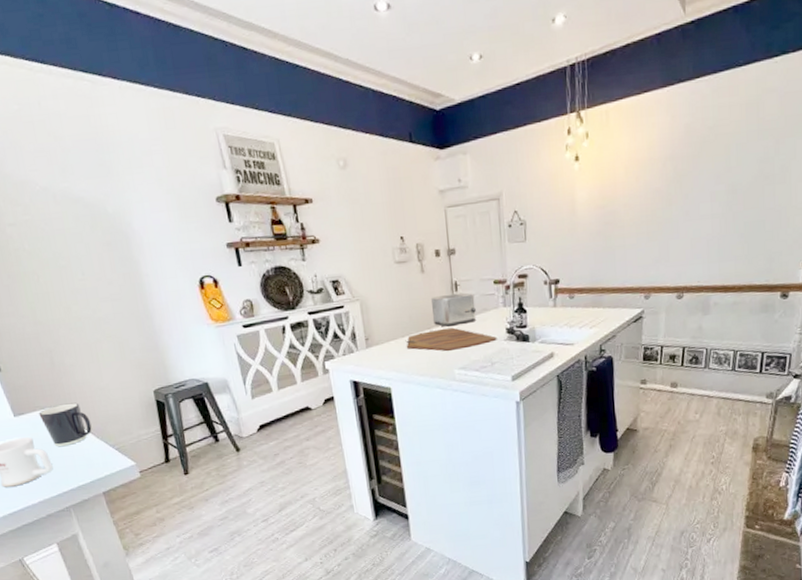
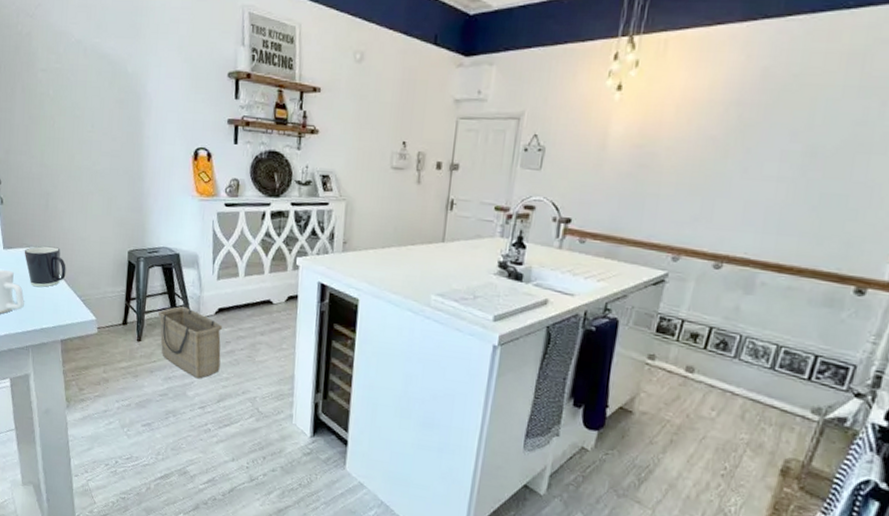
basket: none [199,431,274,495] -> present [157,306,222,379]
cutting board: present [407,327,497,351] -> none [385,247,486,274]
toaster: present [430,292,476,327] -> none [418,211,470,248]

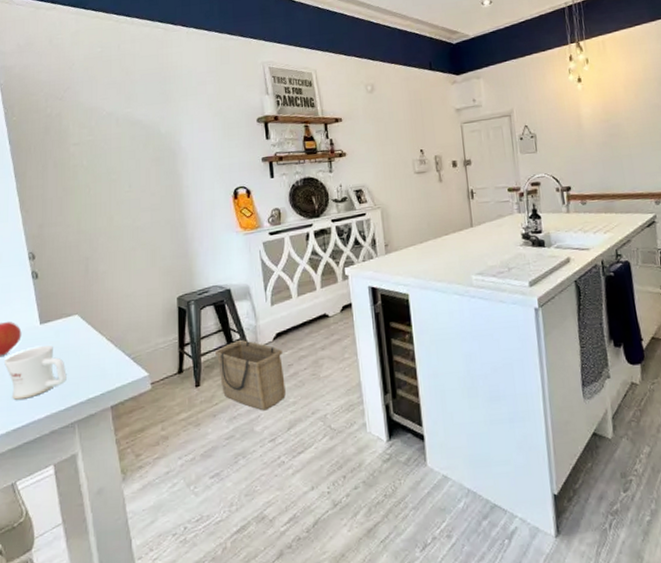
mug: present [24,246,66,287] -> none [64,309,112,356]

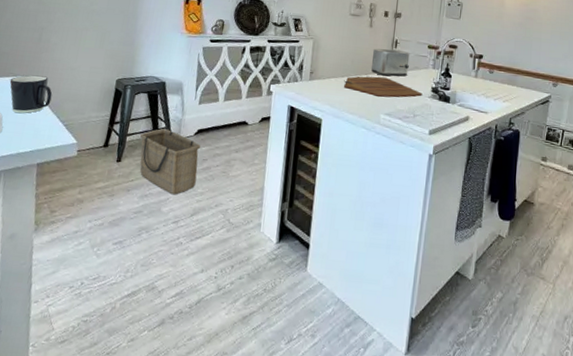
mug: none [64,309,112,356] -> present [9,75,53,114]
cutting board: none [425,233,513,257] -> present [344,76,423,97]
toaster: none [448,200,492,233] -> present [371,48,410,77]

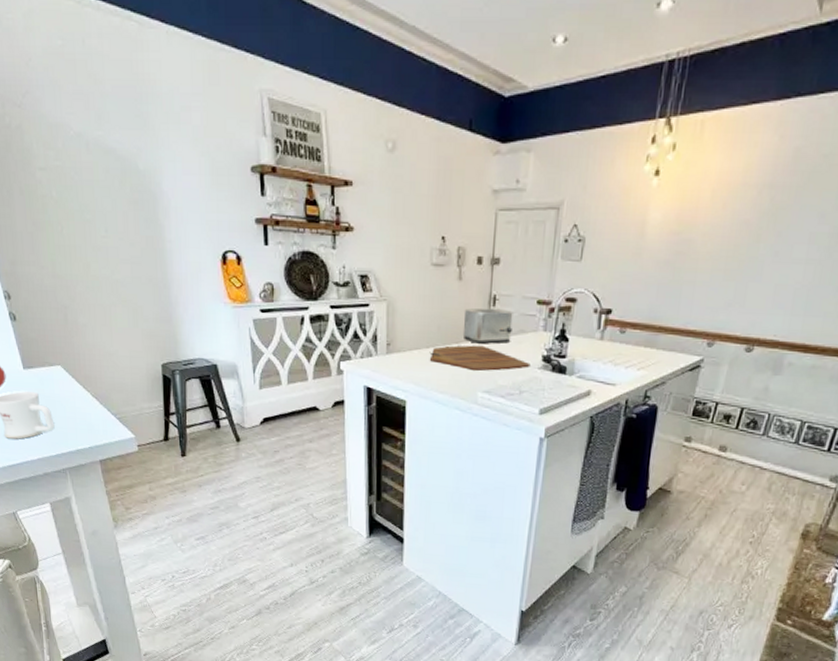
mug: present [9,75,53,114] -> none [47,363,97,408]
basket: present [139,128,200,195] -> none [200,418,270,490]

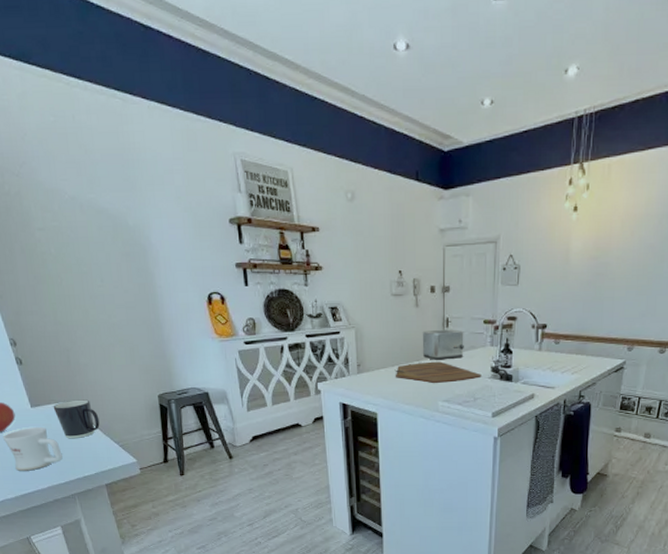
mug: none [47,363,97,408] -> present [53,399,100,439]

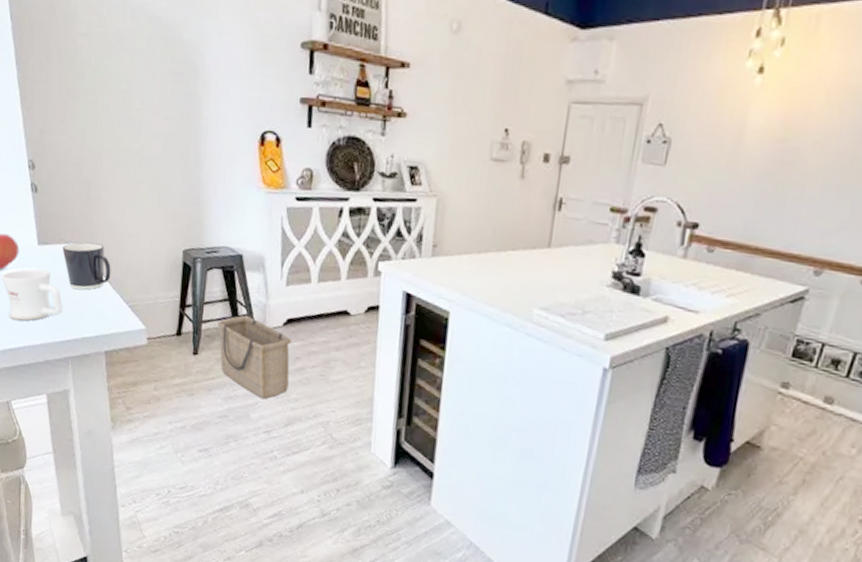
basket: none [195,438,261,501] -> present [217,315,291,399]
cutting board: present [396,361,482,383] -> none [481,252,598,285]
toaster: present [422,329,464,360] -> none [520,211,581,255]

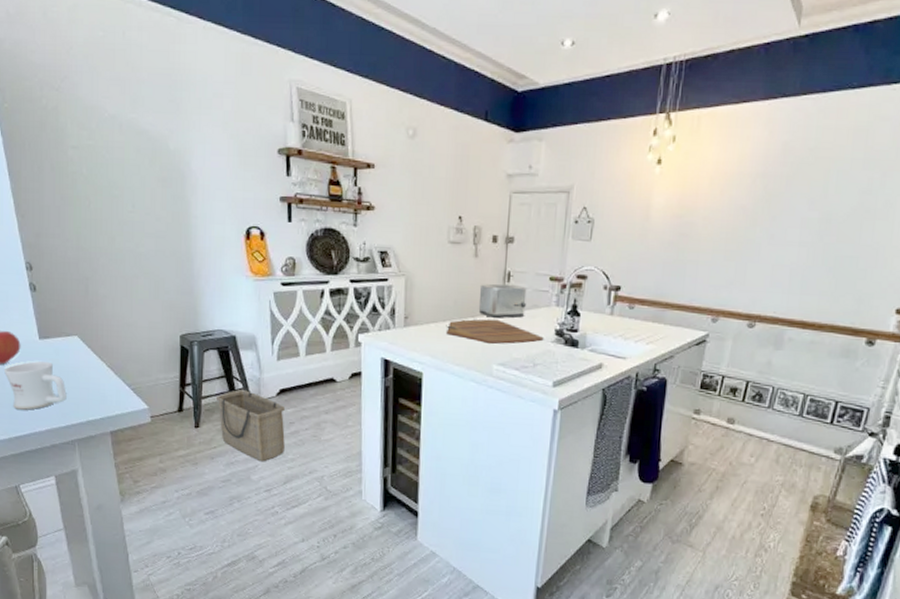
mug: present [62,242,111,290] -> none [63,334,112,378]
cutting board: none [481,252,598,285] -> present [447,319,544,344]
toaster: none [520,211,581,255] -> present [478,283,527,318]

